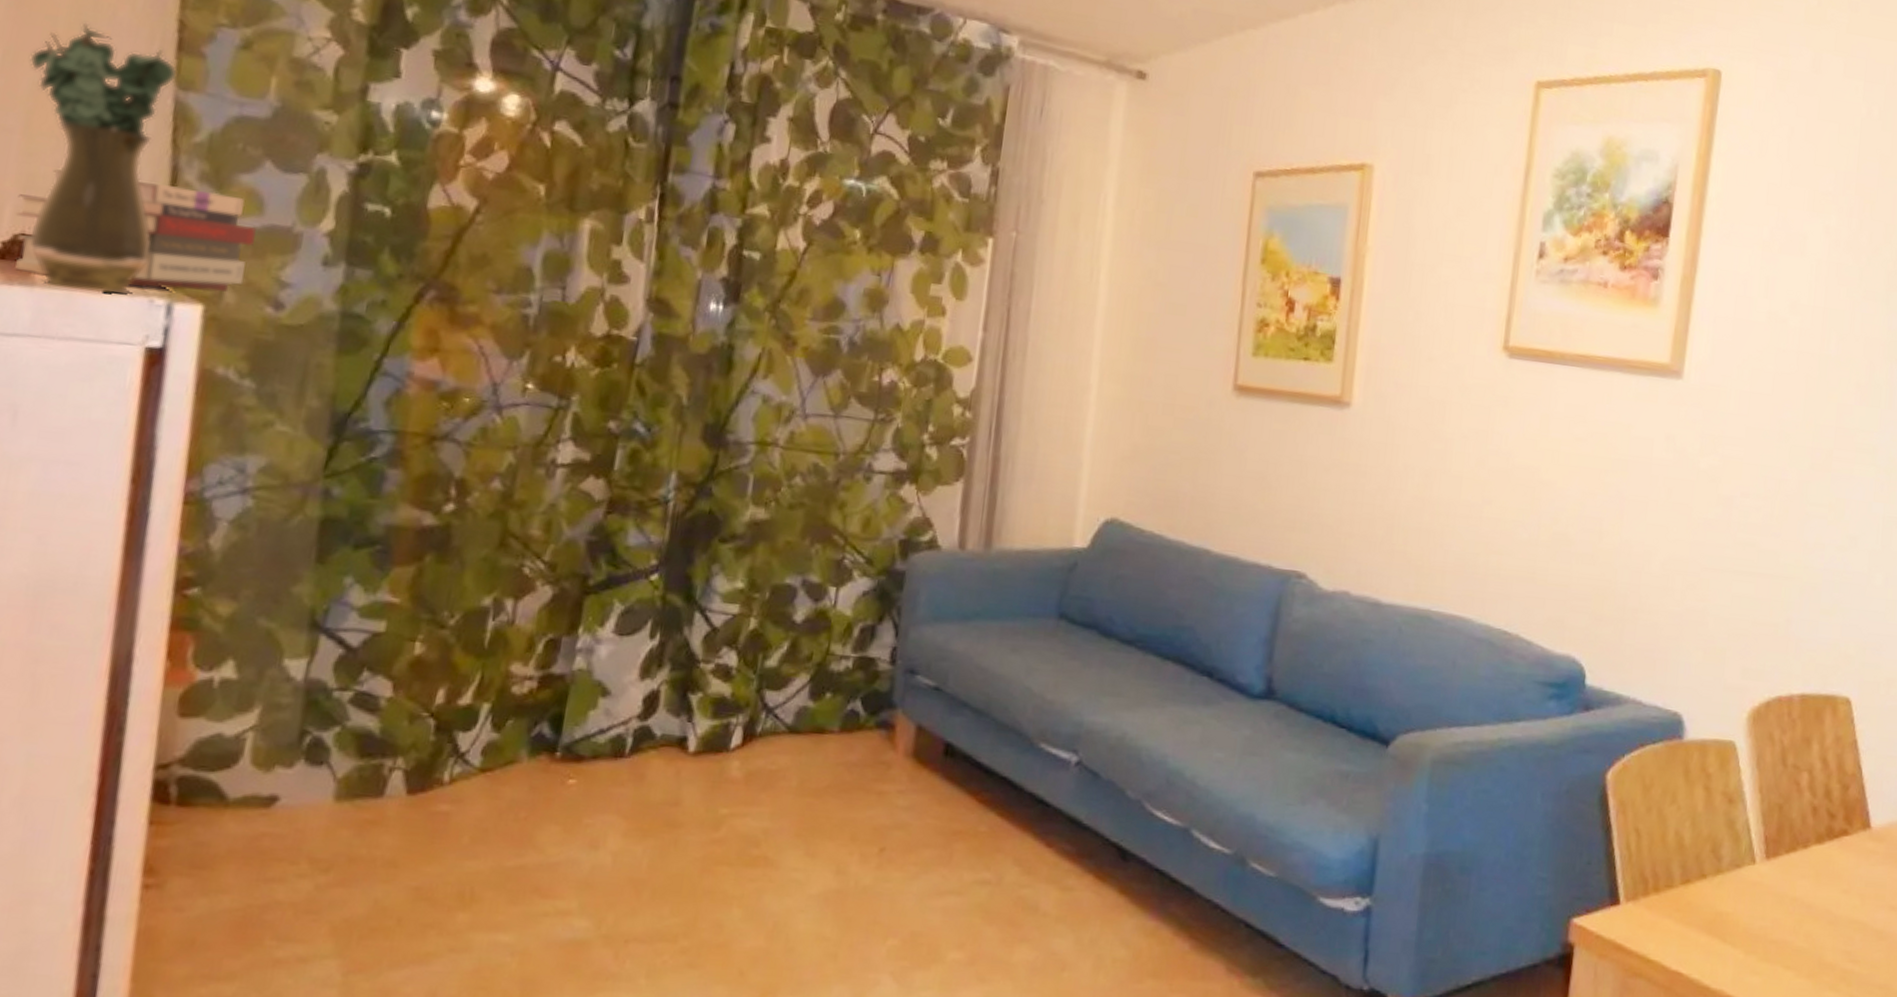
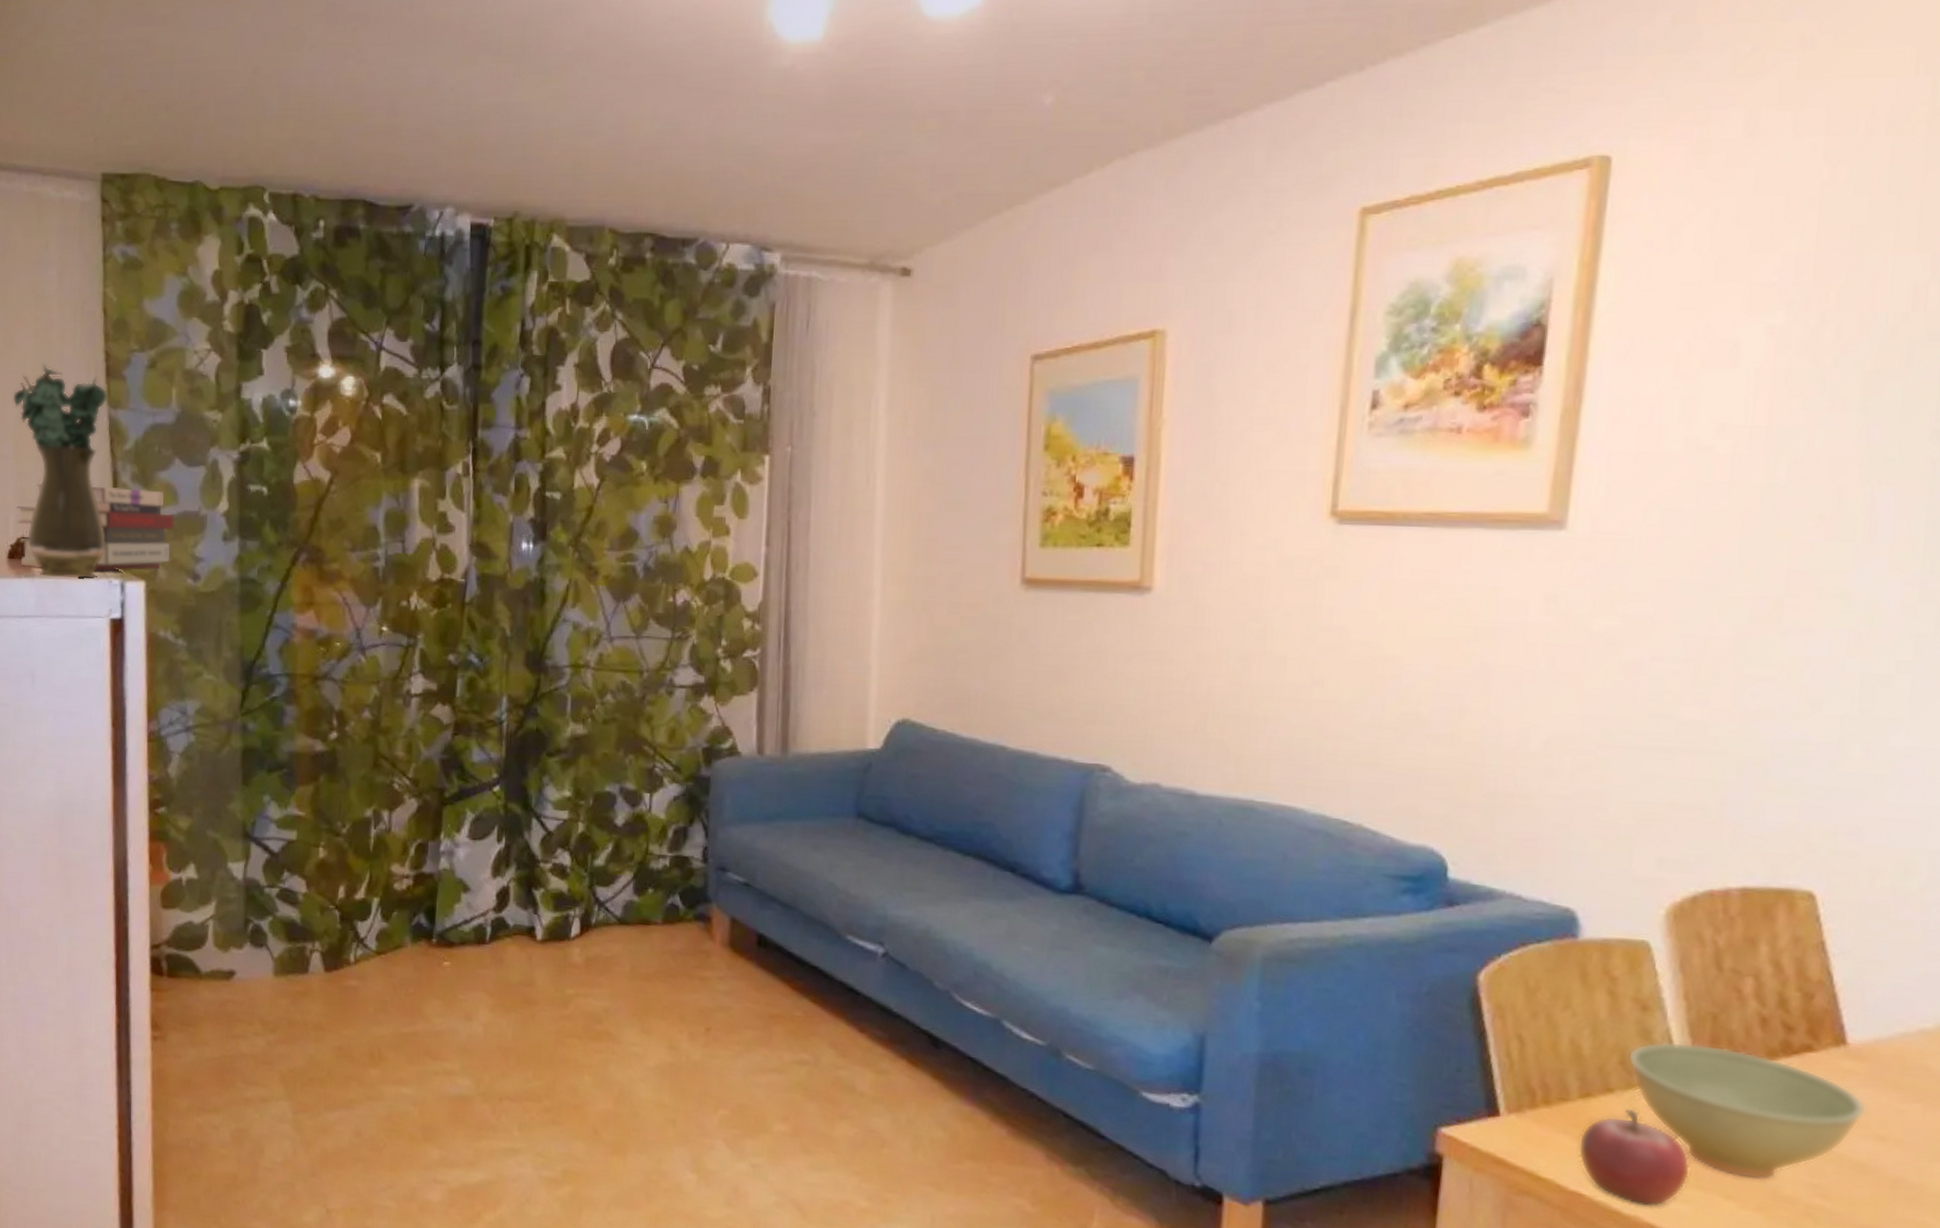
fruit: none [1678,892,1761,981] -> present [1577,1109,1690,1207]
bowl: none [1717,830,1883,950] -> present [1627,1041,1866,1180]

